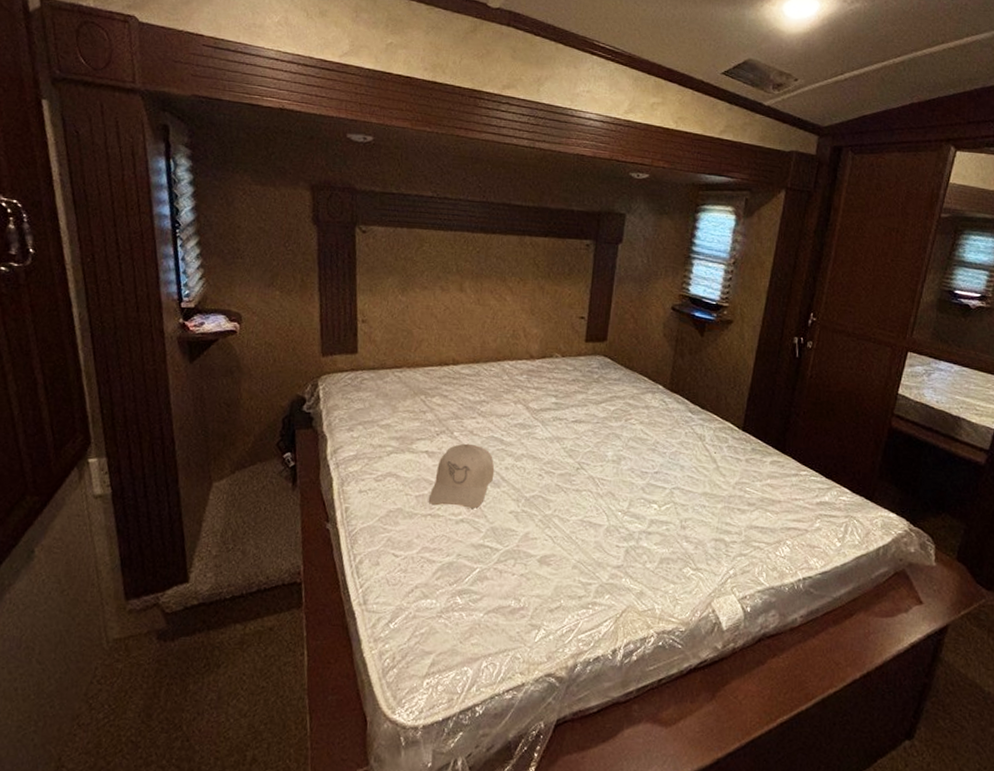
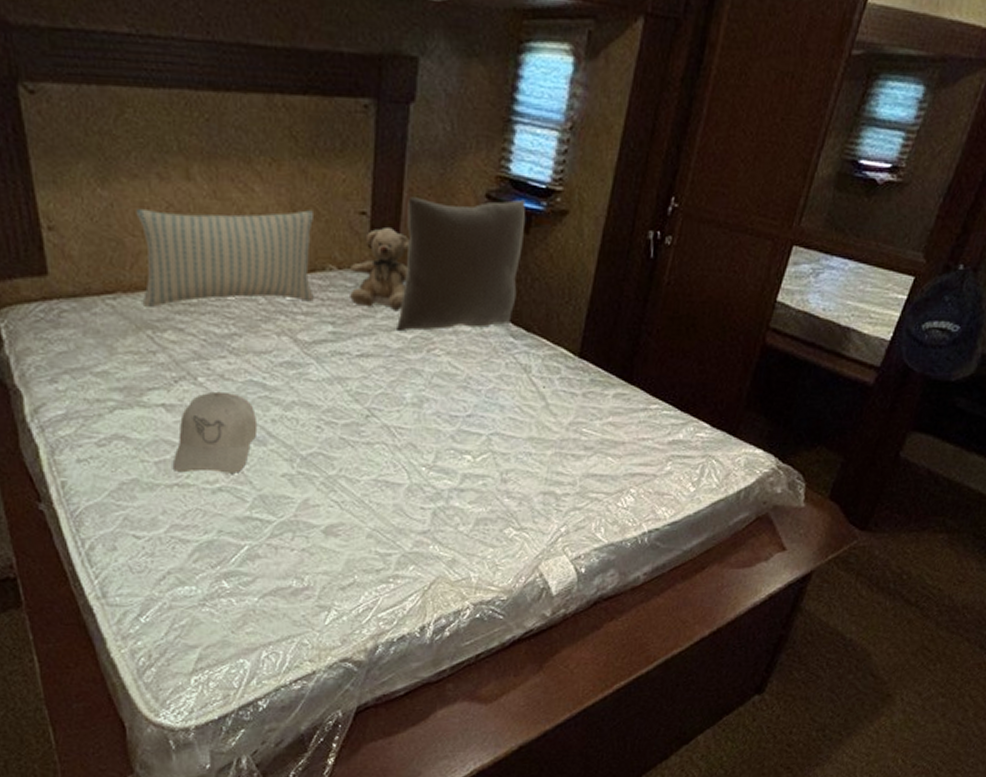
pillow: none [420,309,548,379] -> present [136,208,315,307]
teddy bear: none [569,328,615,390] -> present [350,228,410,312]
pillow: none [603,307,701,405] -> present [397,197,526,332]

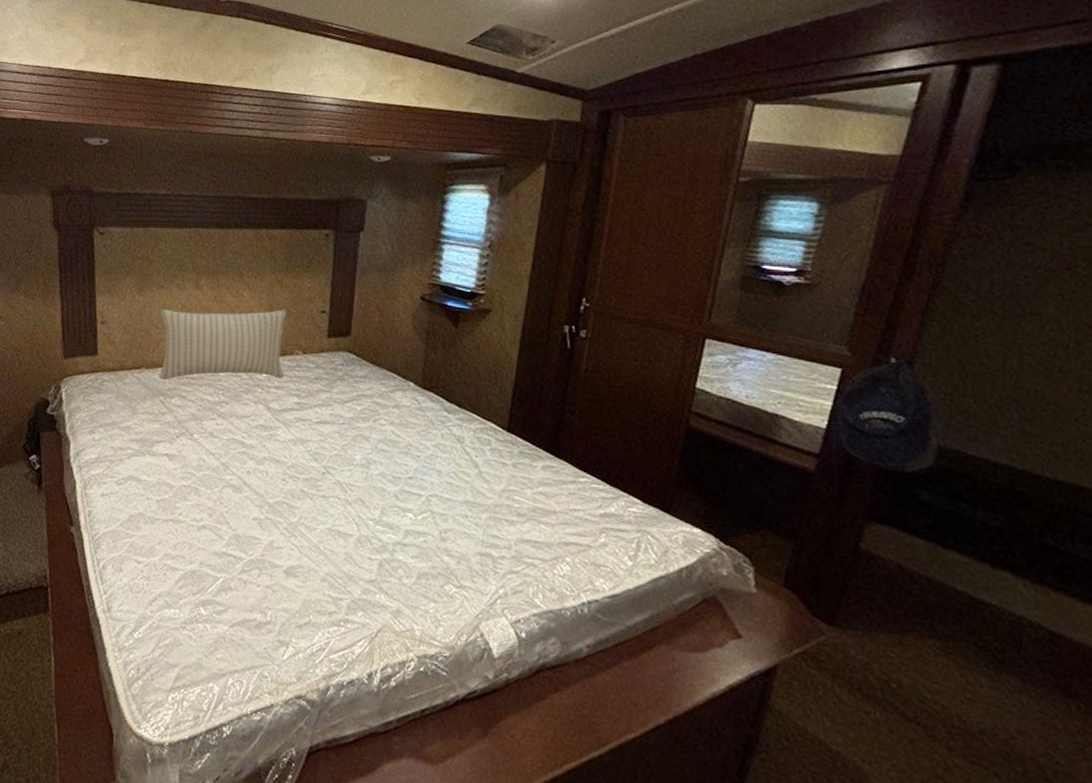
baseball cap: present [174,391,258,474] -> none [170,446,236,515]
teddy bear: present [350,228,410,312] -> none [312,323,360,388]
pillow: present [397,197,526,332] -> none [349,300,455,404]

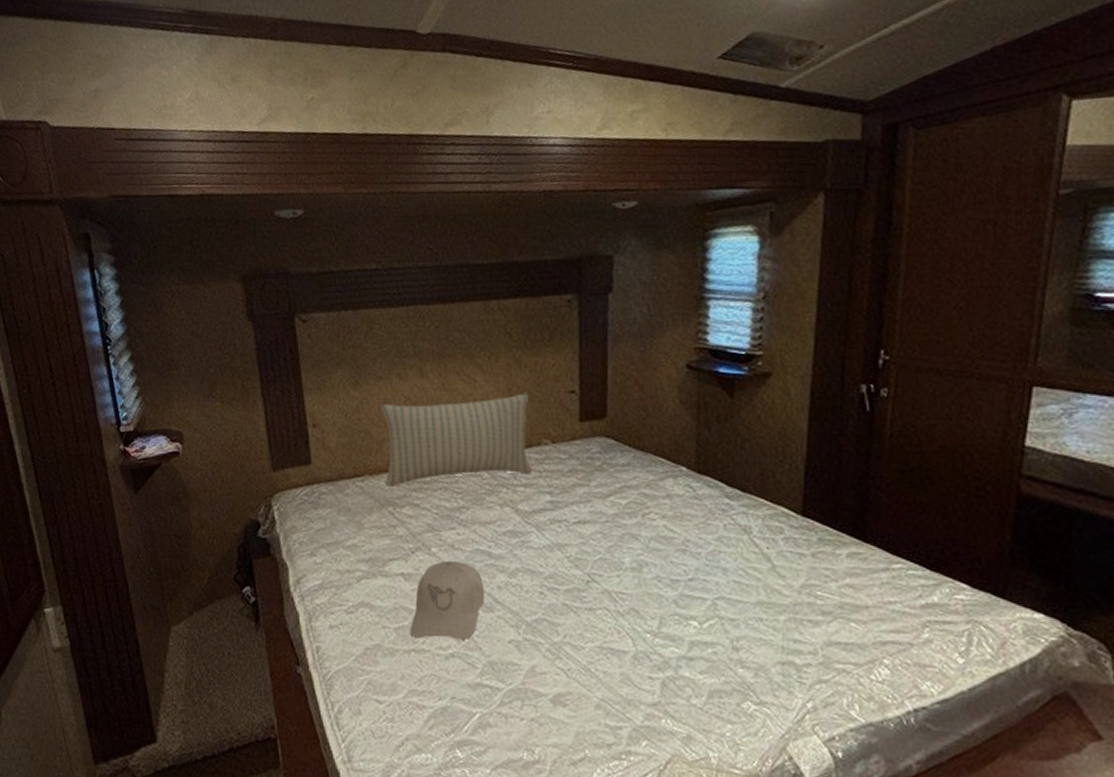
baseball cap: none [170,446,236,515] -> present [411,560,485,640]

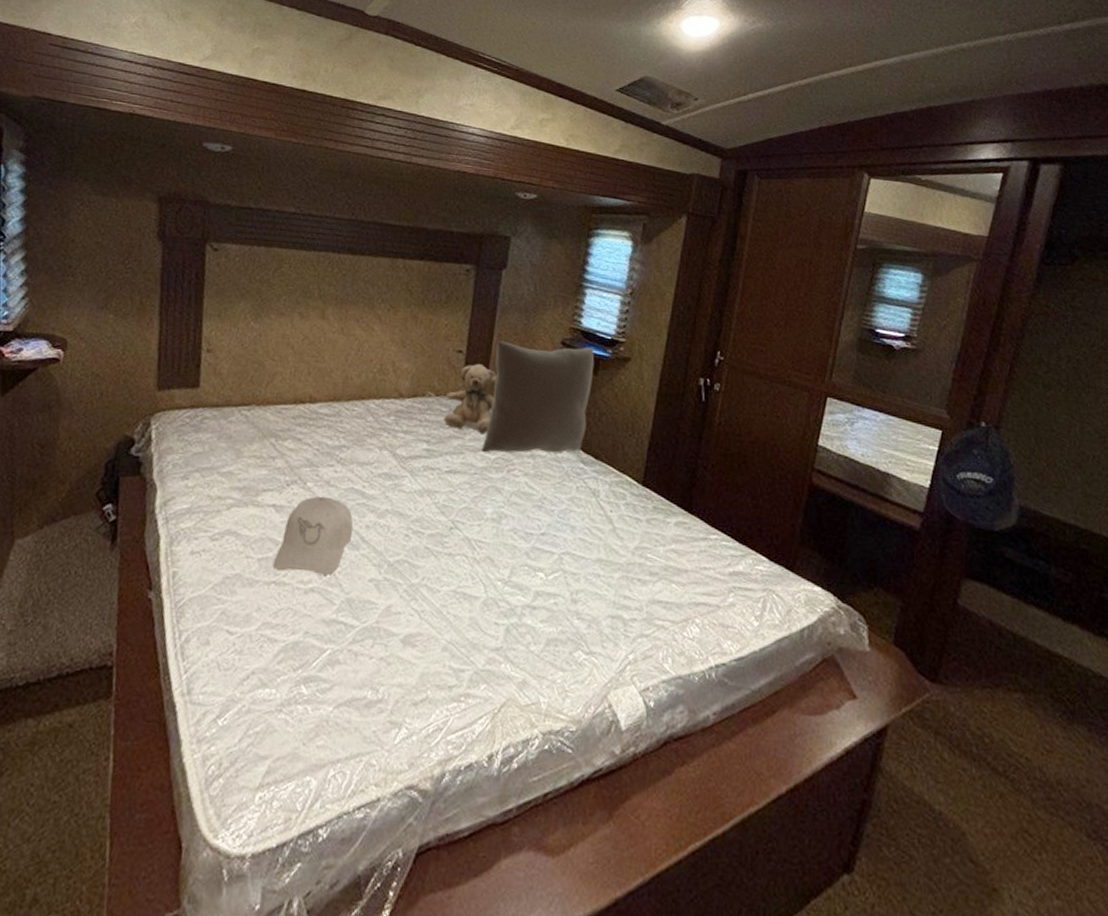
pillow: present [380,393,532,487] -> none [270,338,421,421]
teddy bear: none [564,403,618,479] -> present [444,364,497,435]
pillow: none [610,366,729,498] -> present [482,341,595,454]

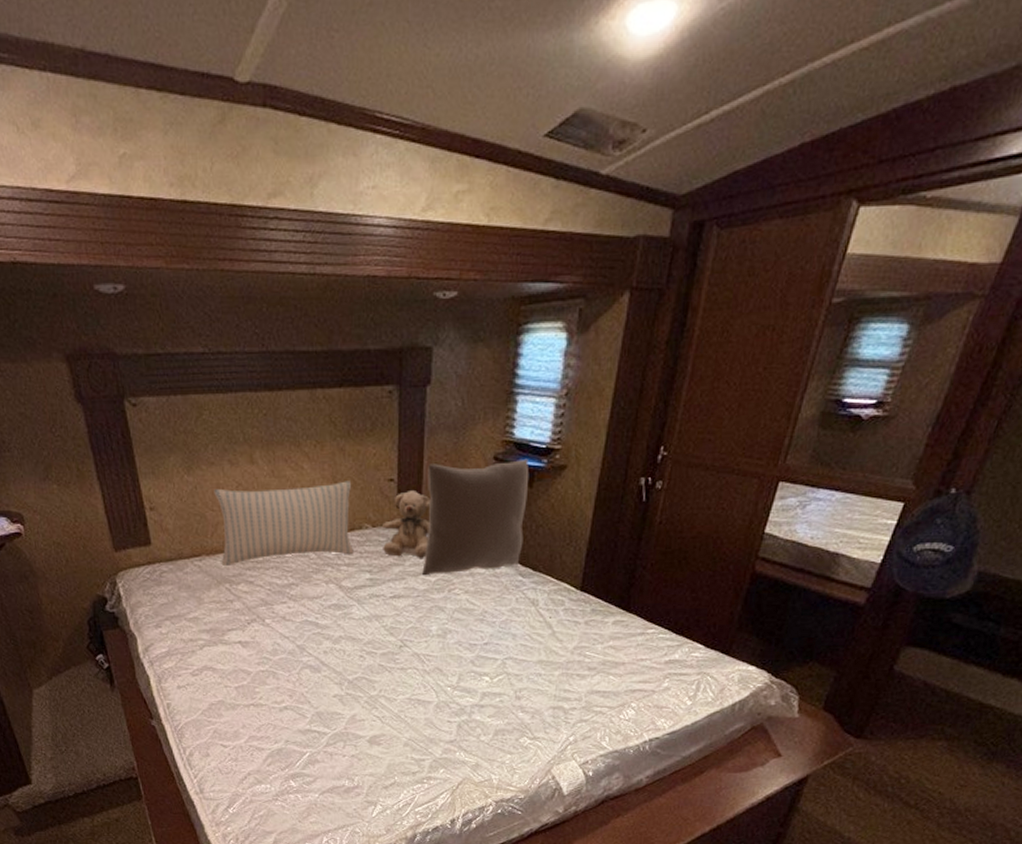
pillow: none [270,338,421,421] -> present [214,481,354,566]
baseball cap: present [274,496,354,575] -> none [249,630,313,695]

